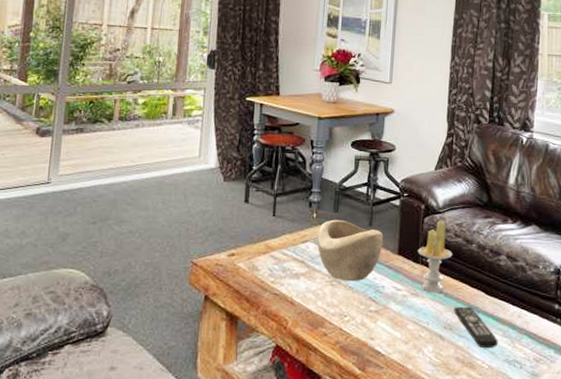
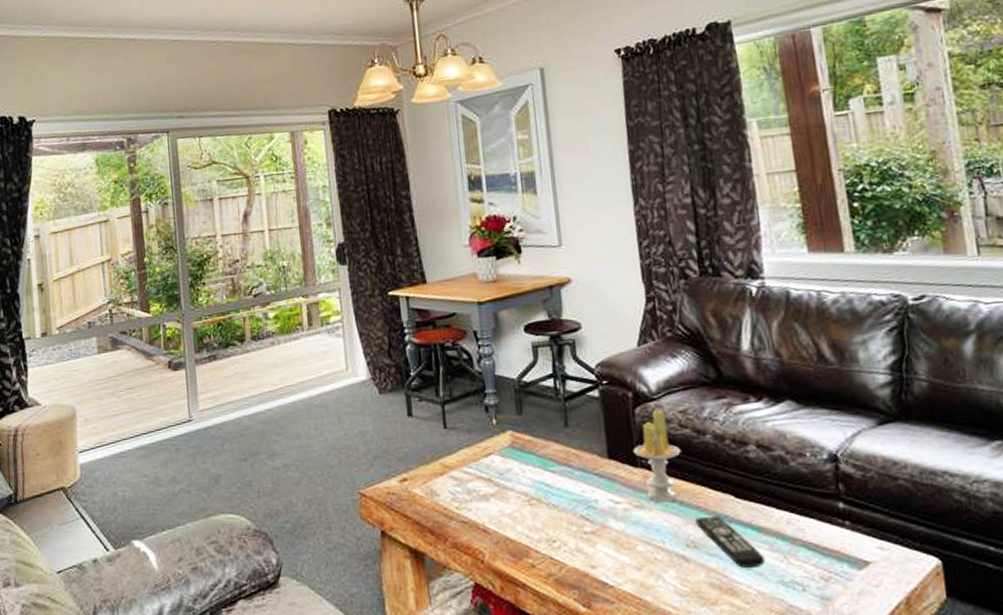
decorative bowl: present [317,219,383,282] -> none [502,423,587,499]

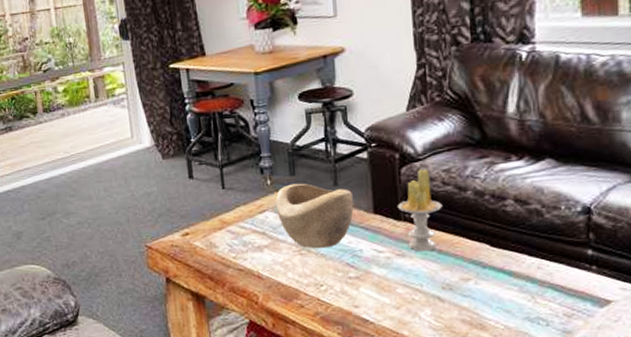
decorative bowl: none [502,423,587,499] -> present [275,183,354,249]
remote control: present [696,516,766,569] -> none [452,262,514,308]

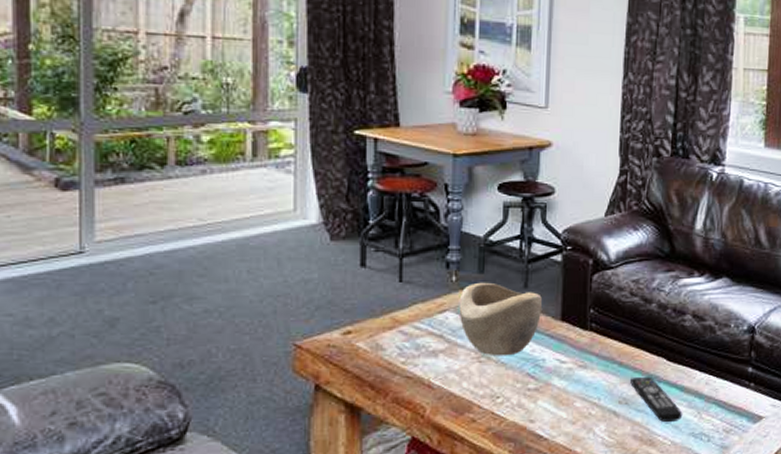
candle: present [397,168,443,252] -> none [584,277,628,364]
remote control: none [452,262,514,308] -> present [630,376,683,423]

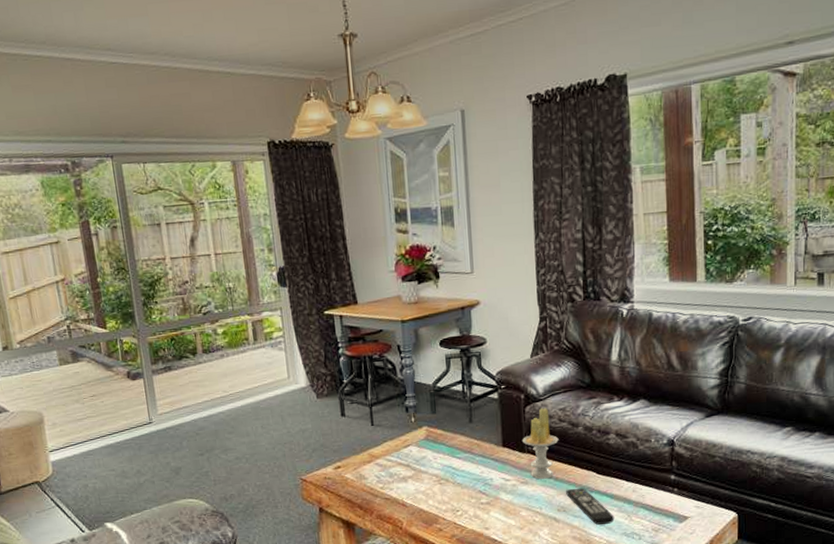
decorative bowl: present [458,282,542,356] -> none [418,420,486,479]
candle: none [584,277,628,364] -> present [521,408,559,479]

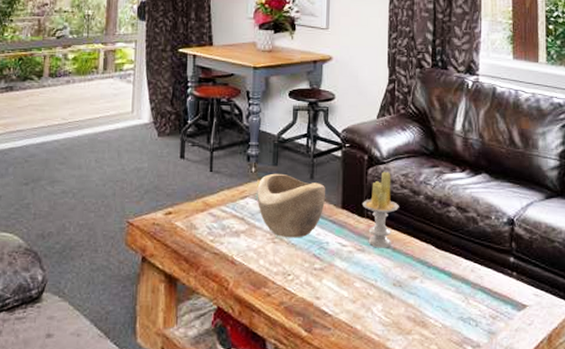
decorative bowl: none [418,420,486,479] -> present [257,173,325,238]
remote control: present [566,487,615,526] -> none [403,261,451,306]

